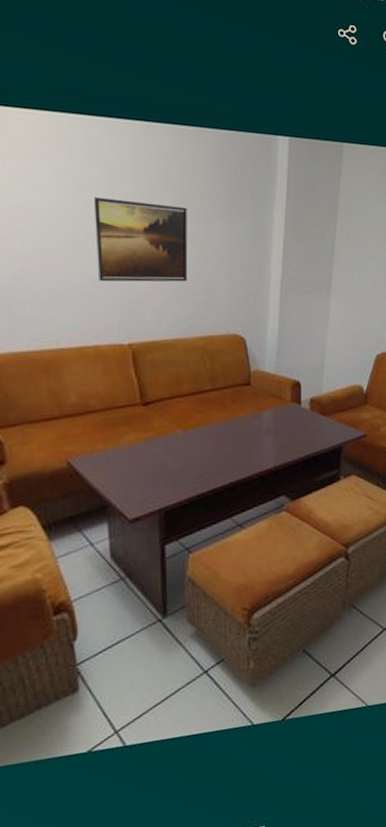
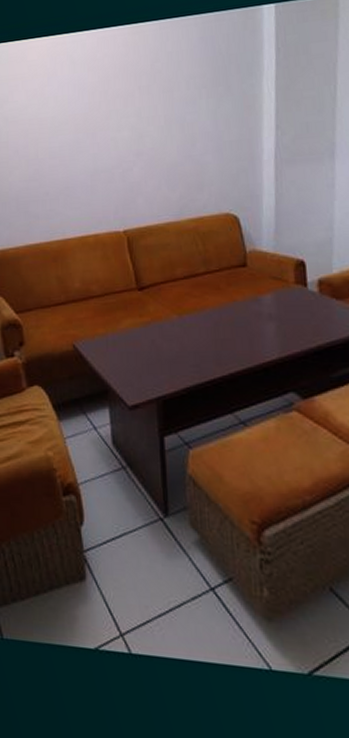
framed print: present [95,196,188,282] -> none [92,94,177,175]

